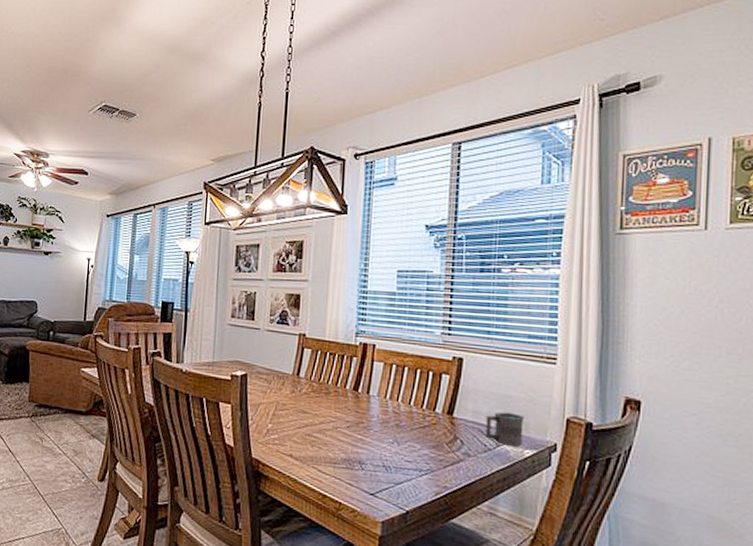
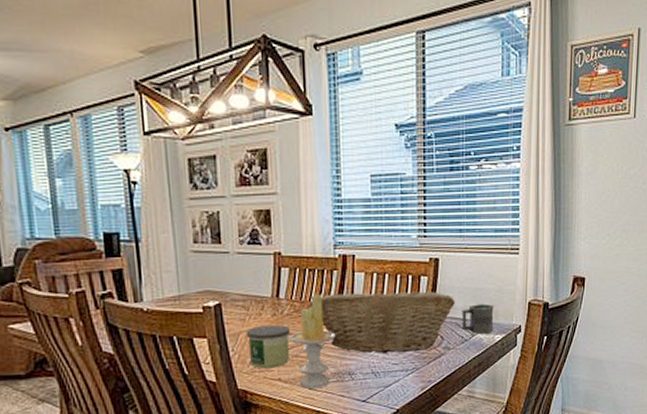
candle: none [265,400,307,444] -> present [246,324,291,369]
candle: none [303,377,350,472] -> present [288,293,336,389]
fruit basket: none [327,380,479,452] -> present [309,290,455,354]

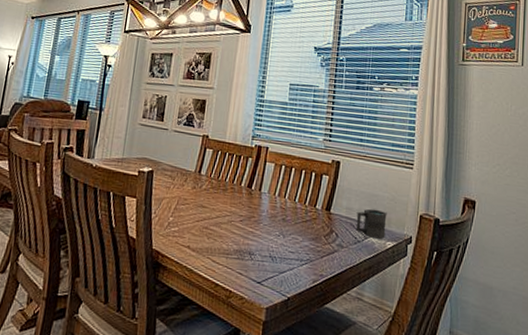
candle: present [246,324,291,369] -> none [167,195,206,236]
candle: present [288,293,336,389] -> none [202,175,243,262]
fruit basket: present [309,290,455,354] -> none [224,178,351,244]

